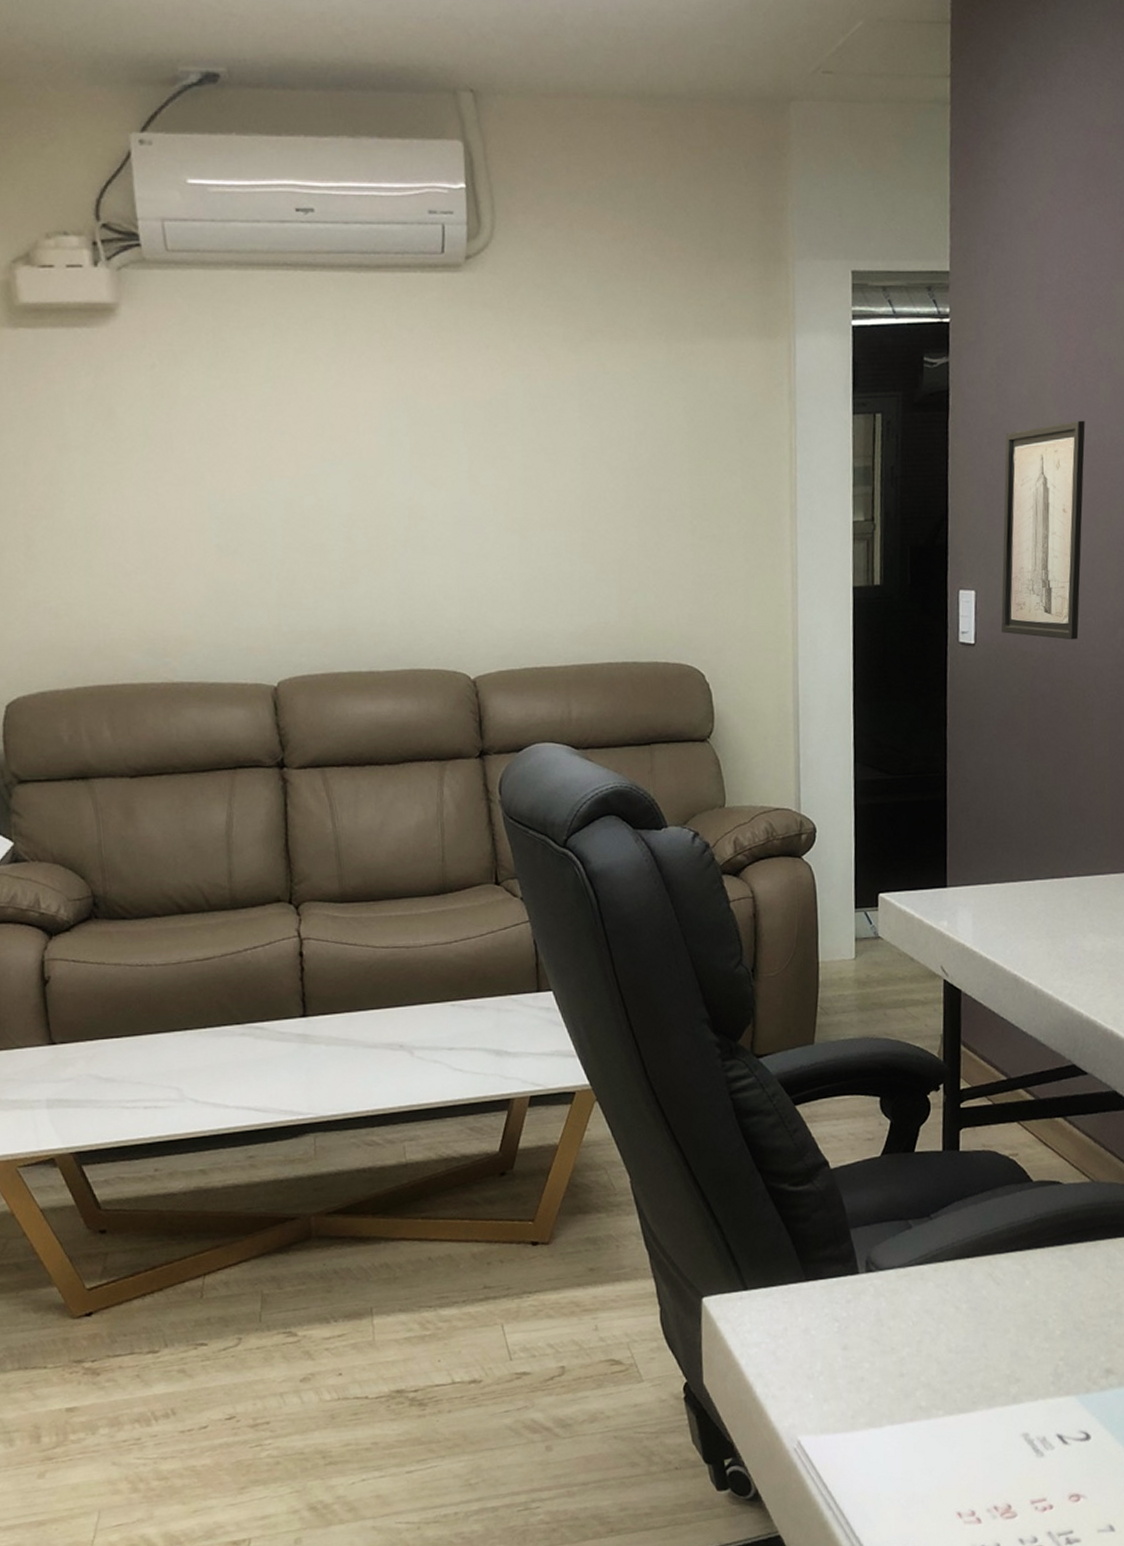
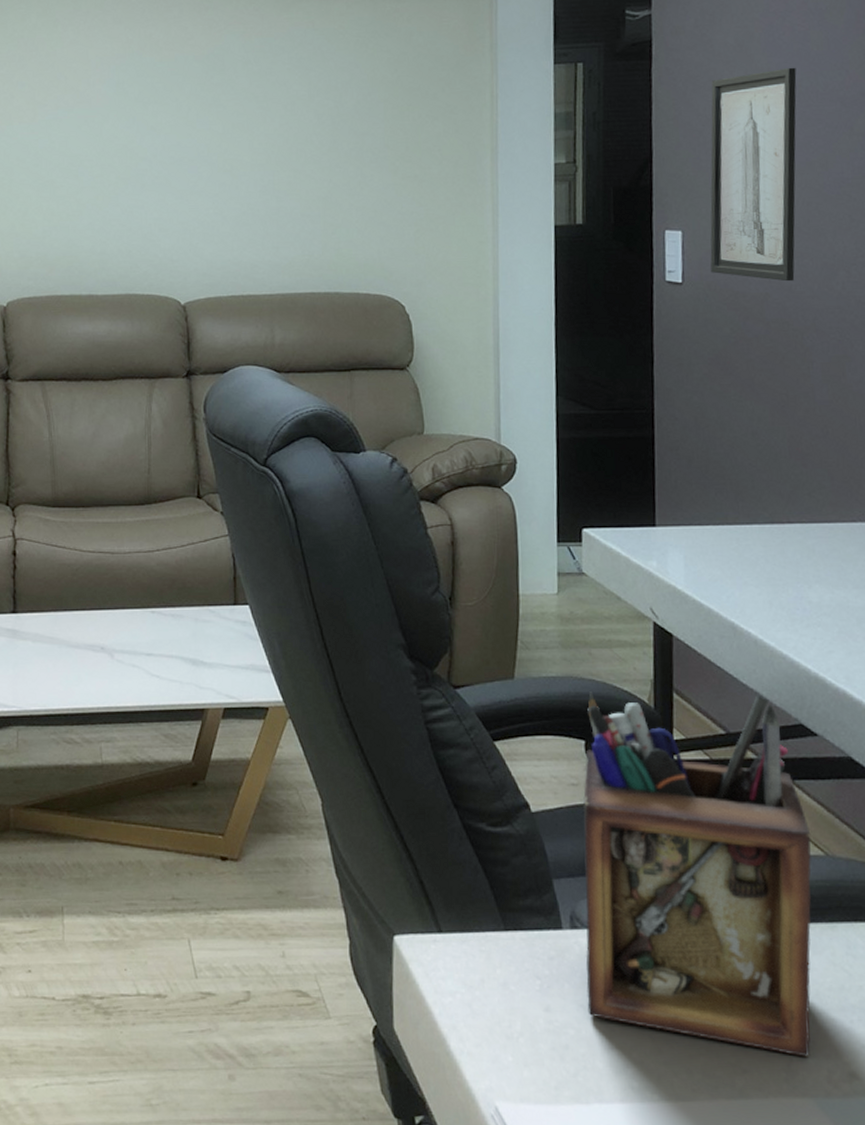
desk organizer: none [878,1040,1080,1361] -> present [583,691,811,1057]

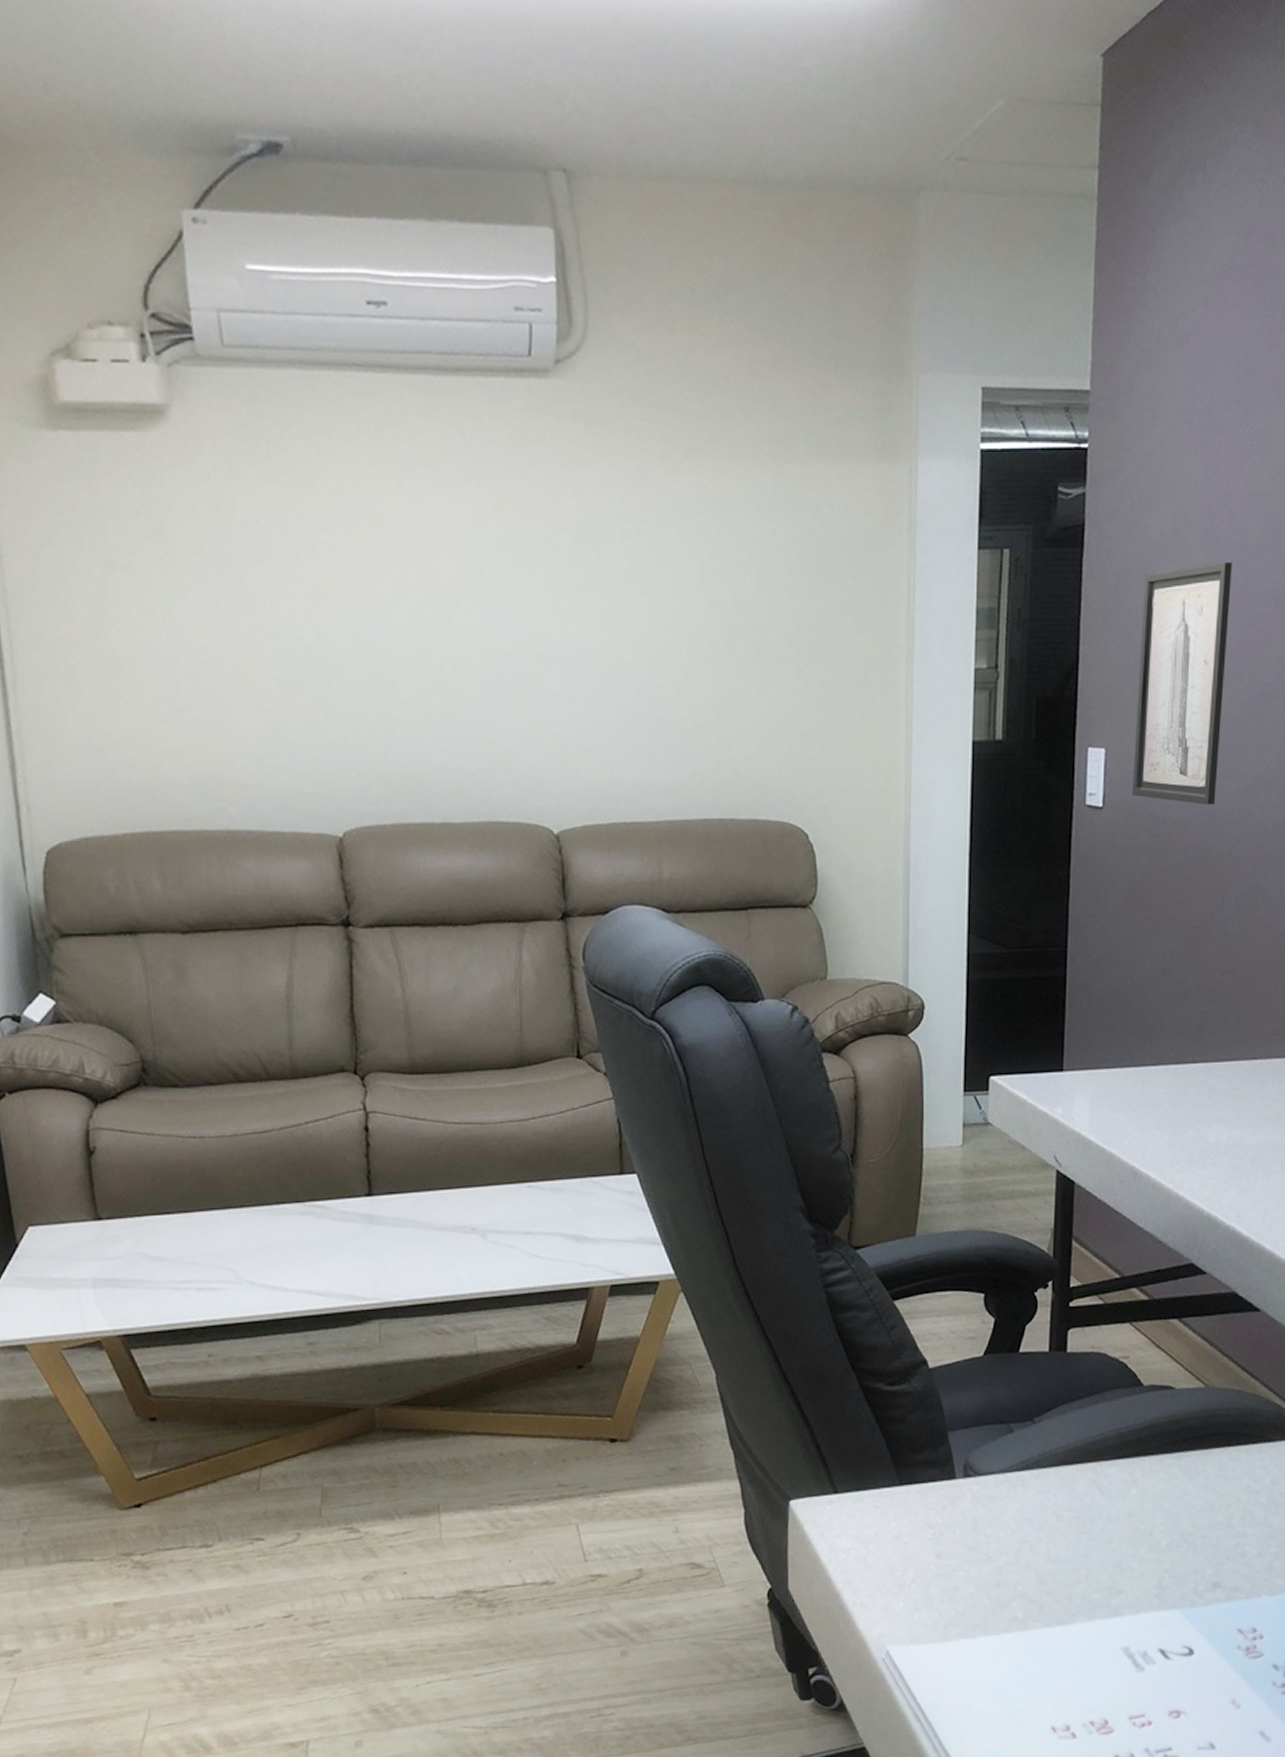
desk organizer: present [583,691,811,1057] -> none [977,1236,1194,1574]

